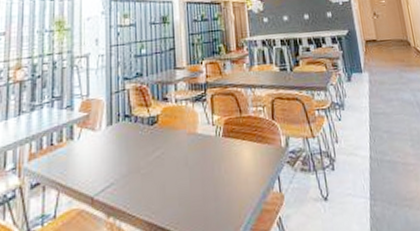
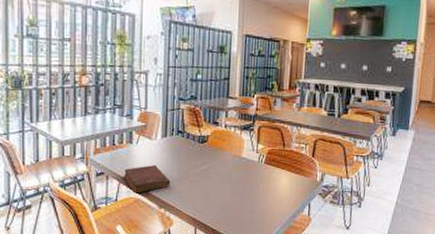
diary: none [63,160,119,204] -> present [123,164,171,194]

